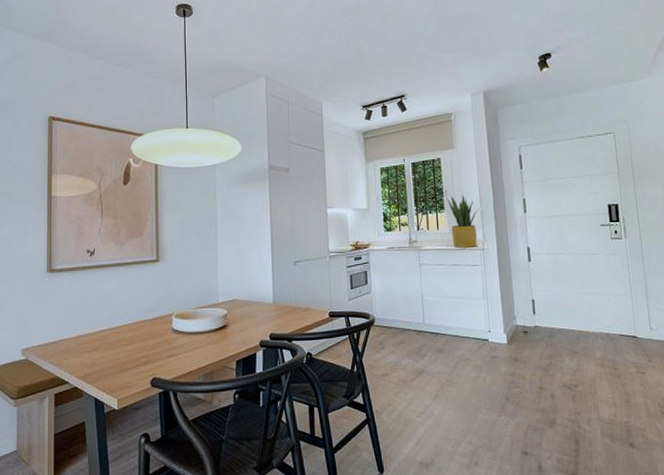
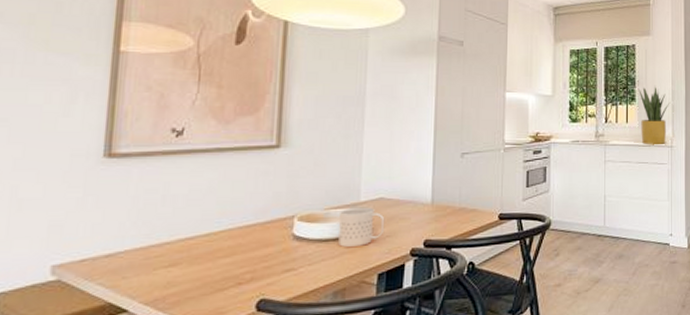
mug: none [205,307,239,340] -> present [338,207,385,248]

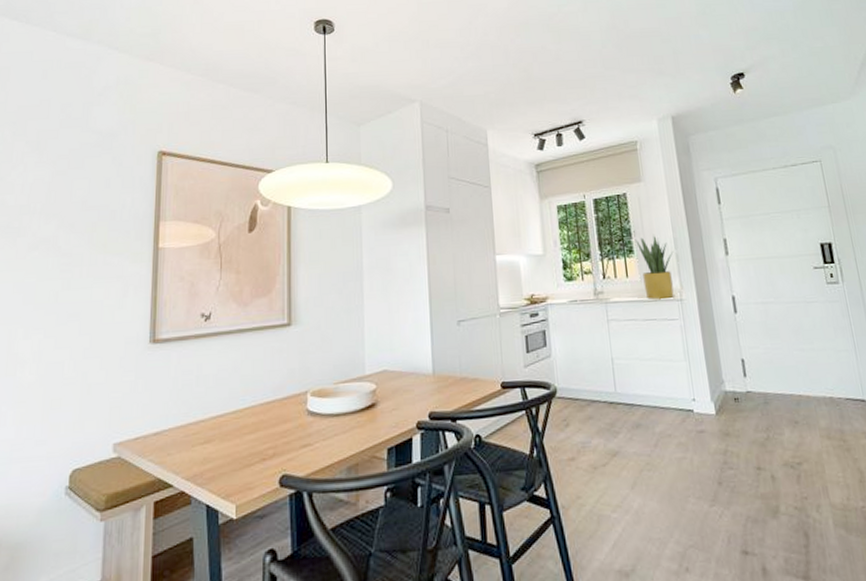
mug: present [338,207,385,248] -> none [348,380,390,422]

